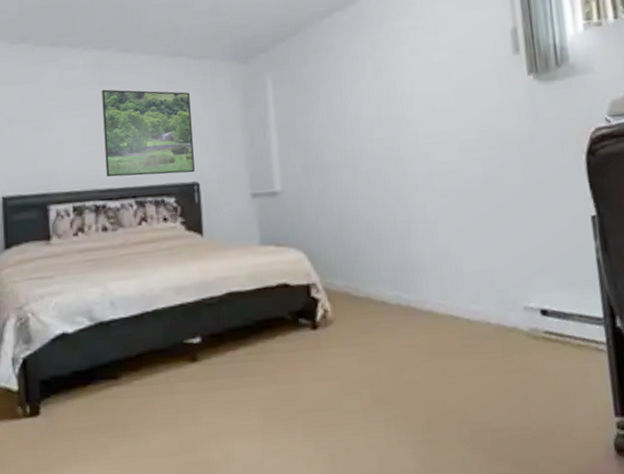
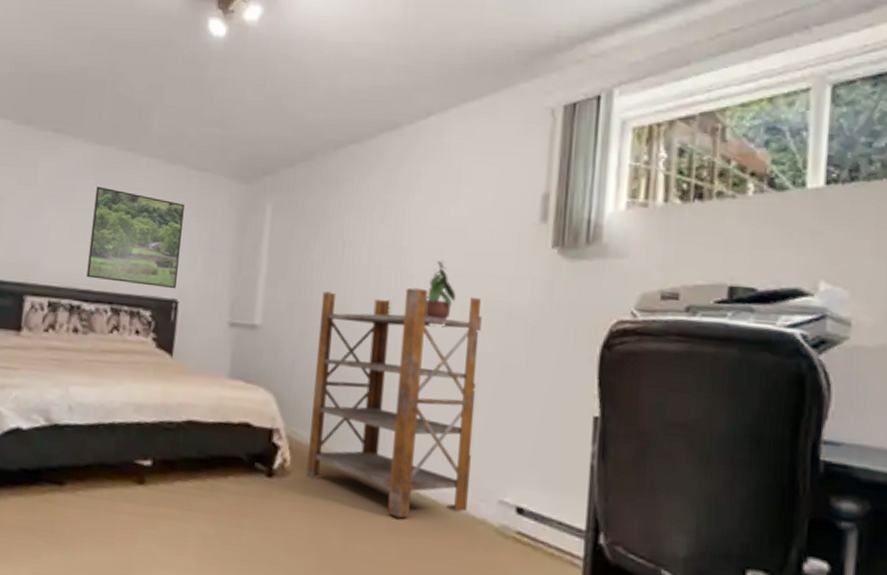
shelving unit: none [332,130,498,342] -> present [306,288,482,519]
potted plant: none [426,102,453,156] -> present [424,260,456,321]

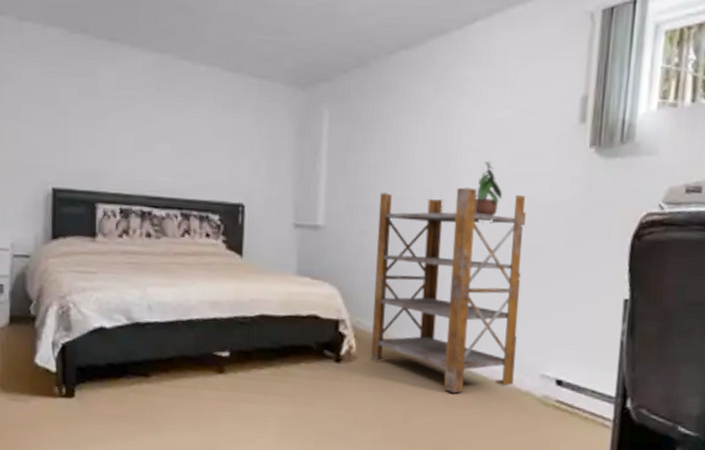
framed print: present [86,186,185,289] -> none [155,95,245,194]

